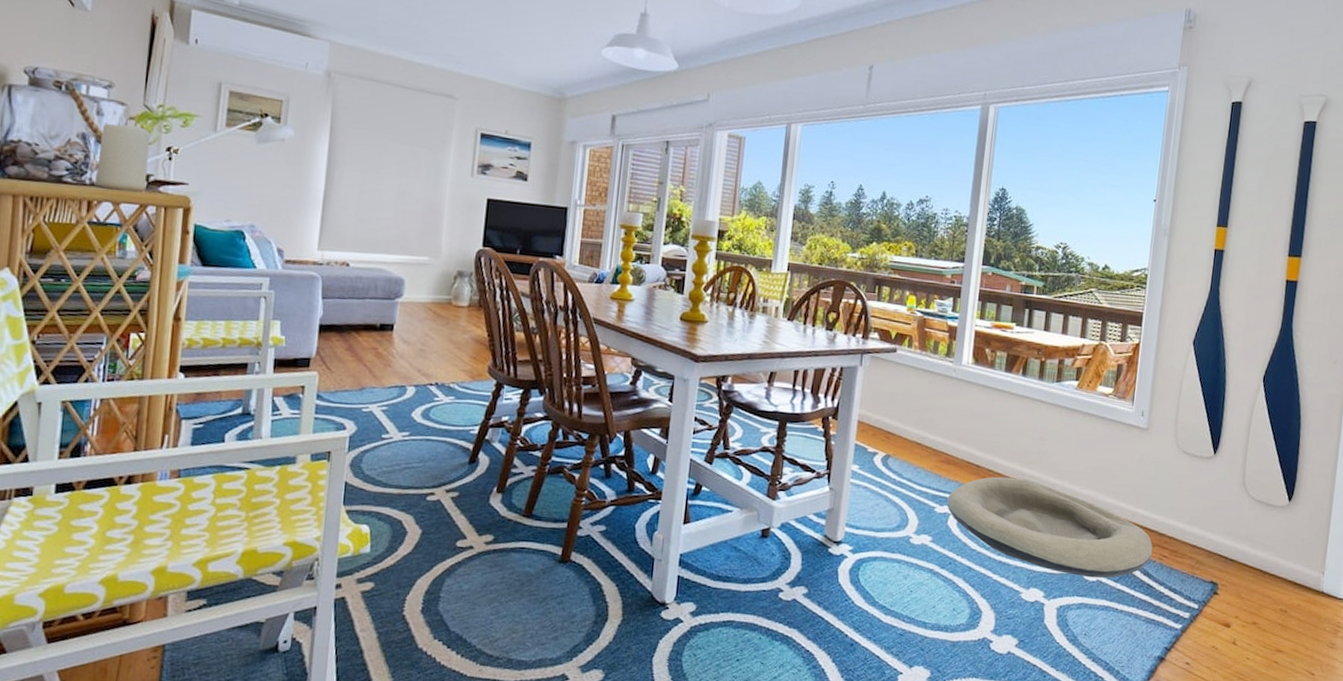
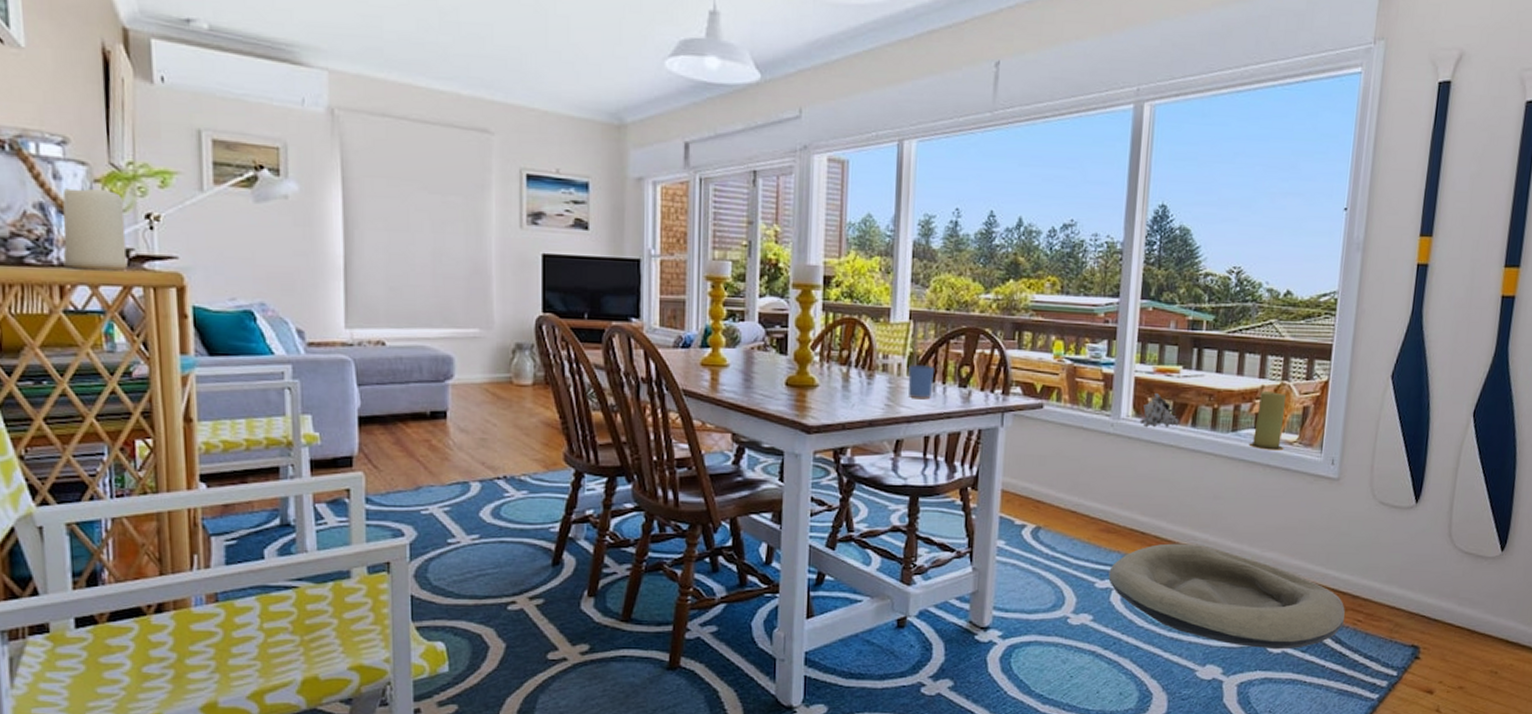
mug: none [783,309,806,338] -> present [908,365,934,398]
seashell: none [978,345,1012,376] -> present [1139,393,1179,428]
candle: none [1070,349,1104,401] -> present [1248,391,1287,451]

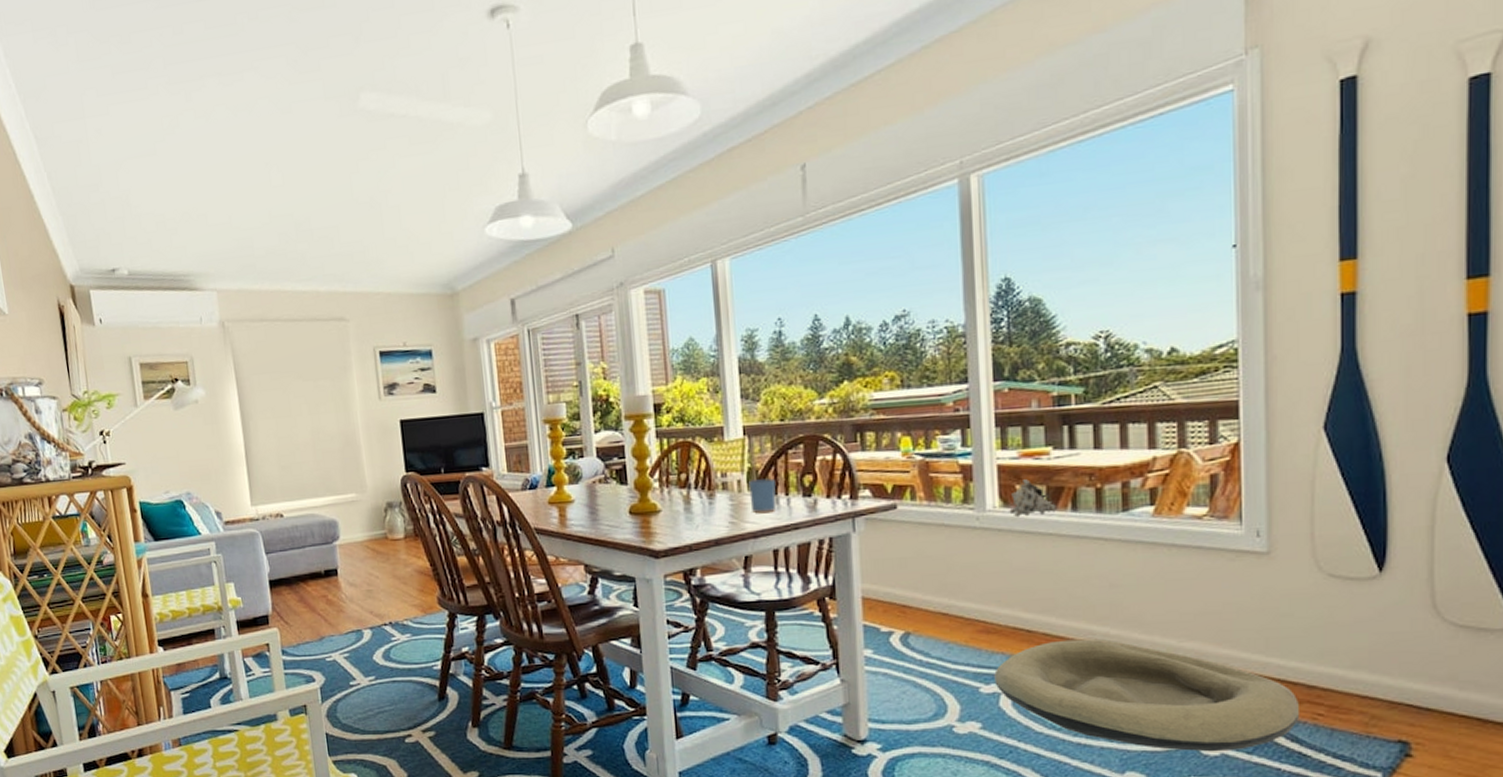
candle: present [62,188,128,271] -> none [43,415,92,483]
candle: present [1248,391,1287,451] -> none [1145,462,1192,529]

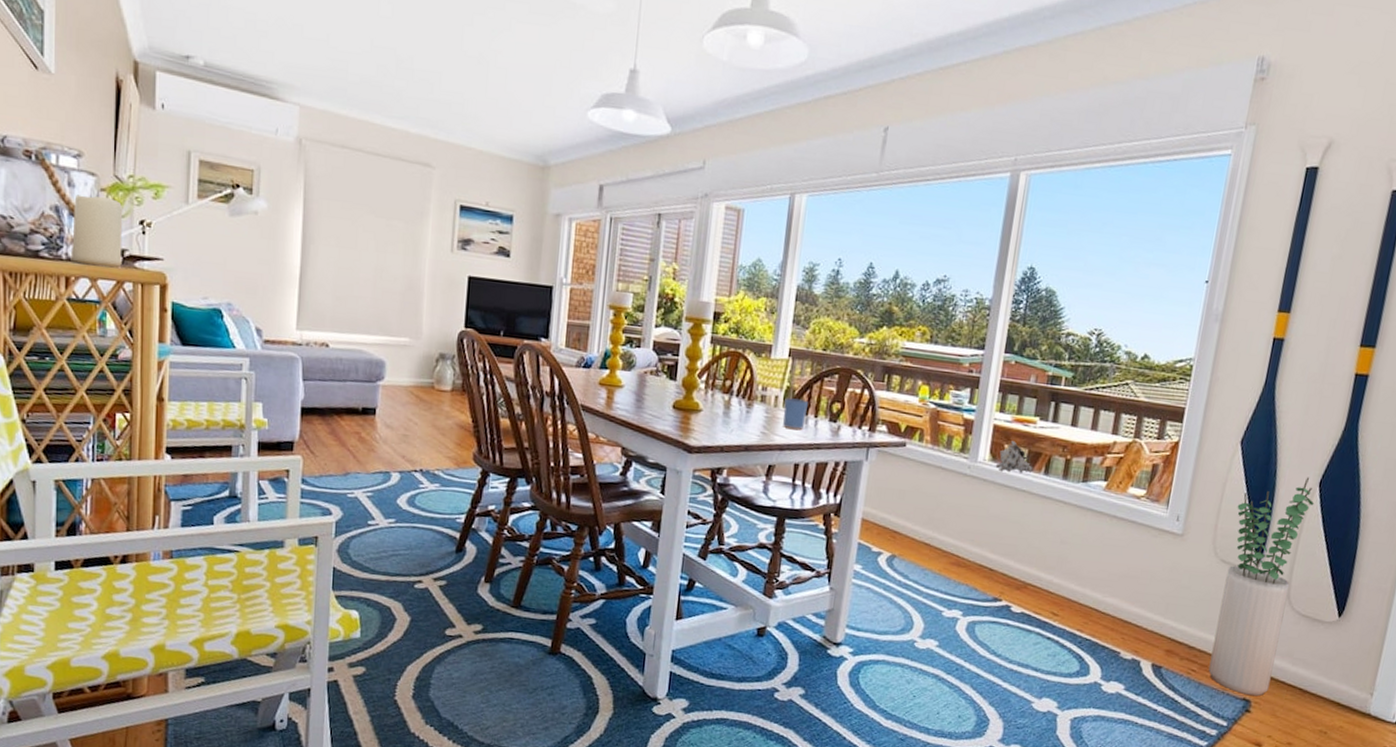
candle: none [43,415,92,483] -> present [70,194,123,268]
dog bed: present [994,638,1299,752] -> none [955,581,1181,691]
vase: none [1336,453,1445,736] -> present [1208,477,1314,697]

